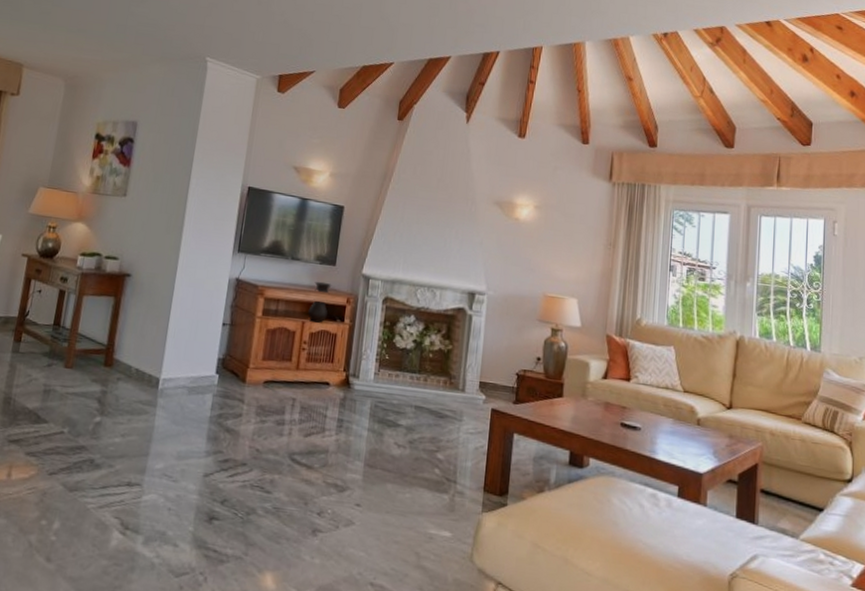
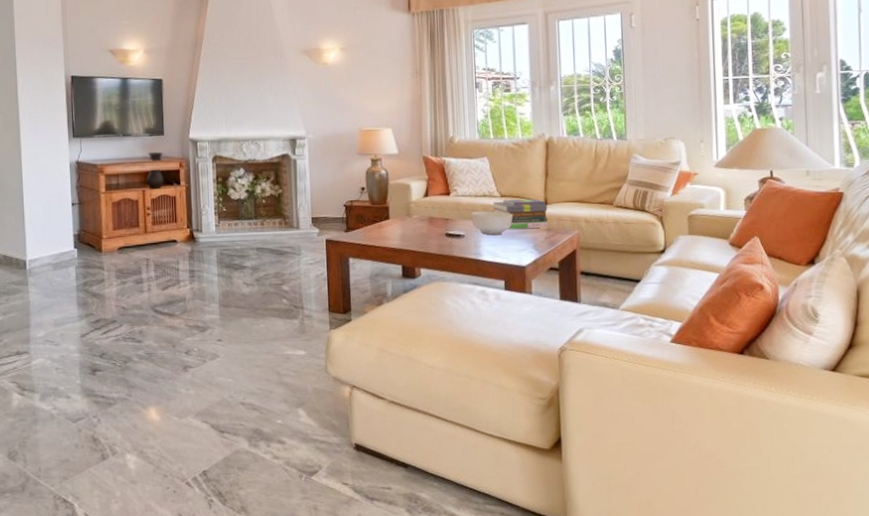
bowl: none [649,403,695,434] -> present [470,210,514,236]
books: none [674,395,732,434] -> present [493,198,549,230]

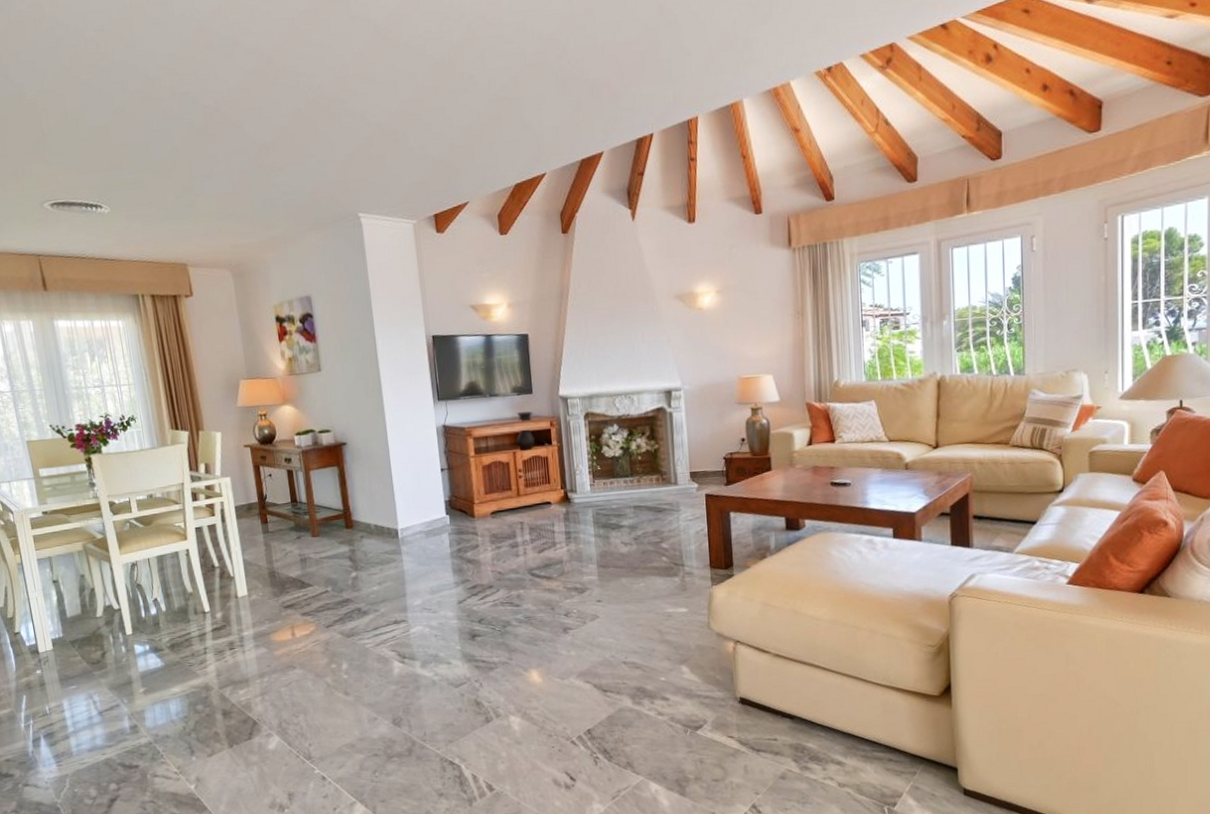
bowl: present [470,210,514,236] -> none [857,456,903,482]
books: present [493,198,549,230] -> none [880,441,940,476]

